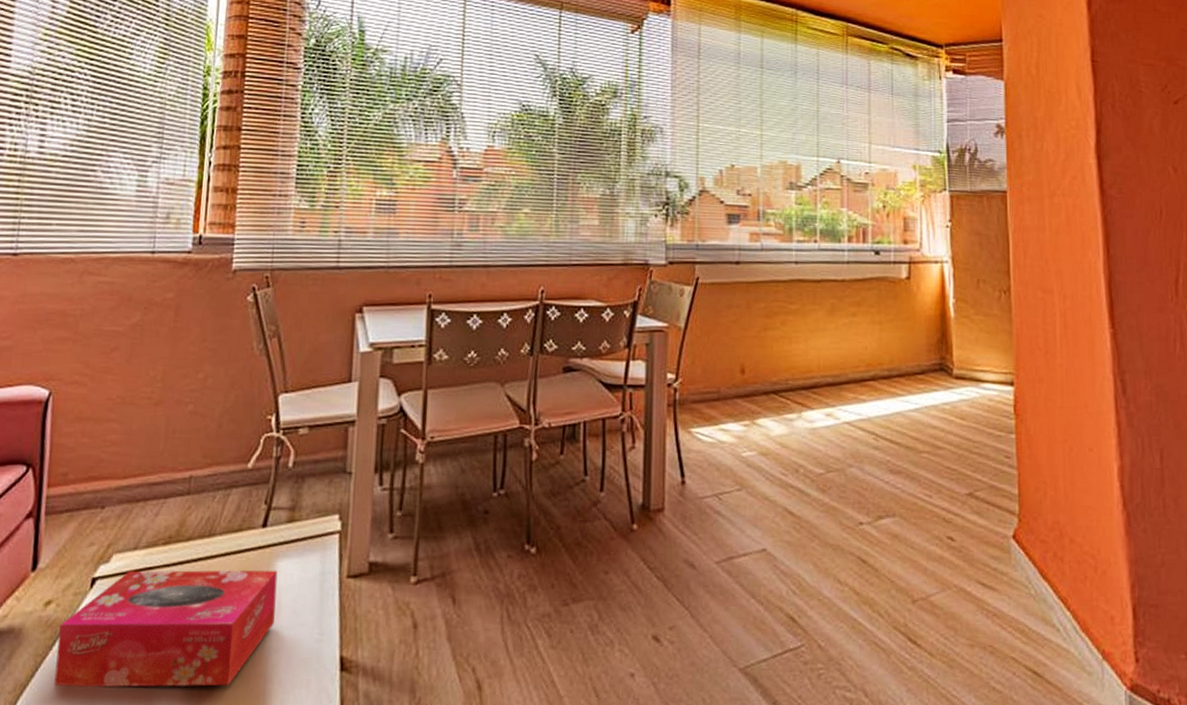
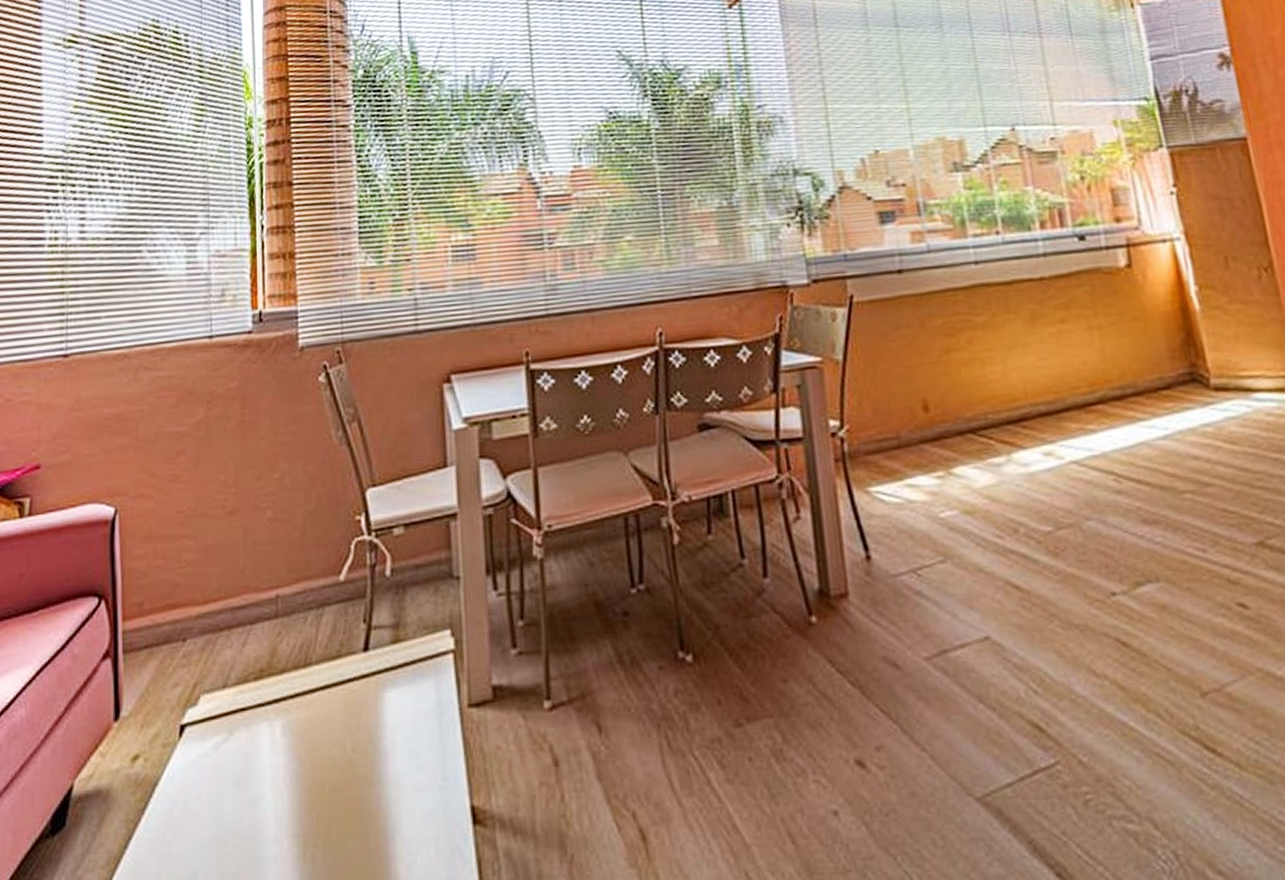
tissue box: present [54,570,278,688] -> none [150,703,389,858]

